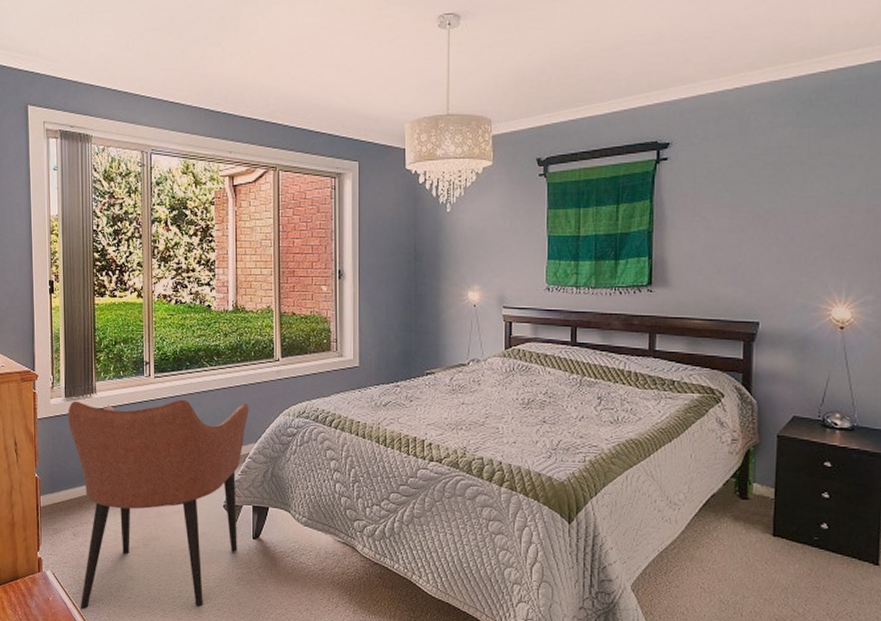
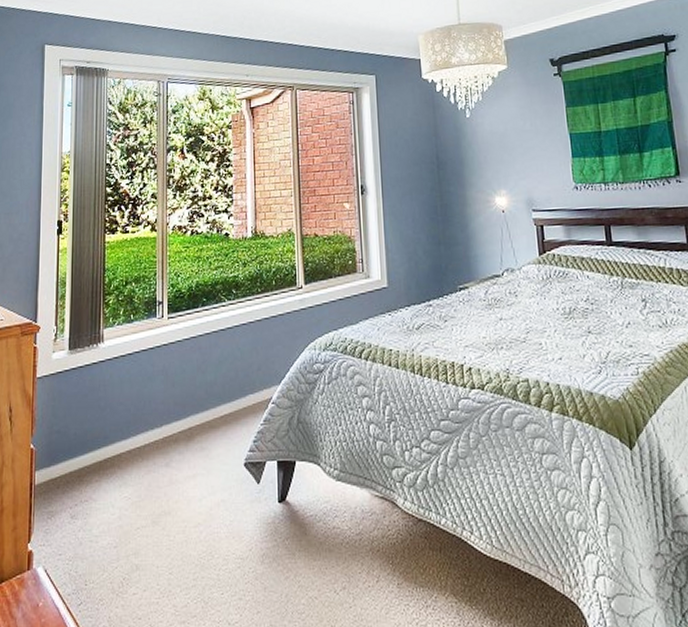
armchair: present [68,399,249,610] -> none [71,339,271,616]

